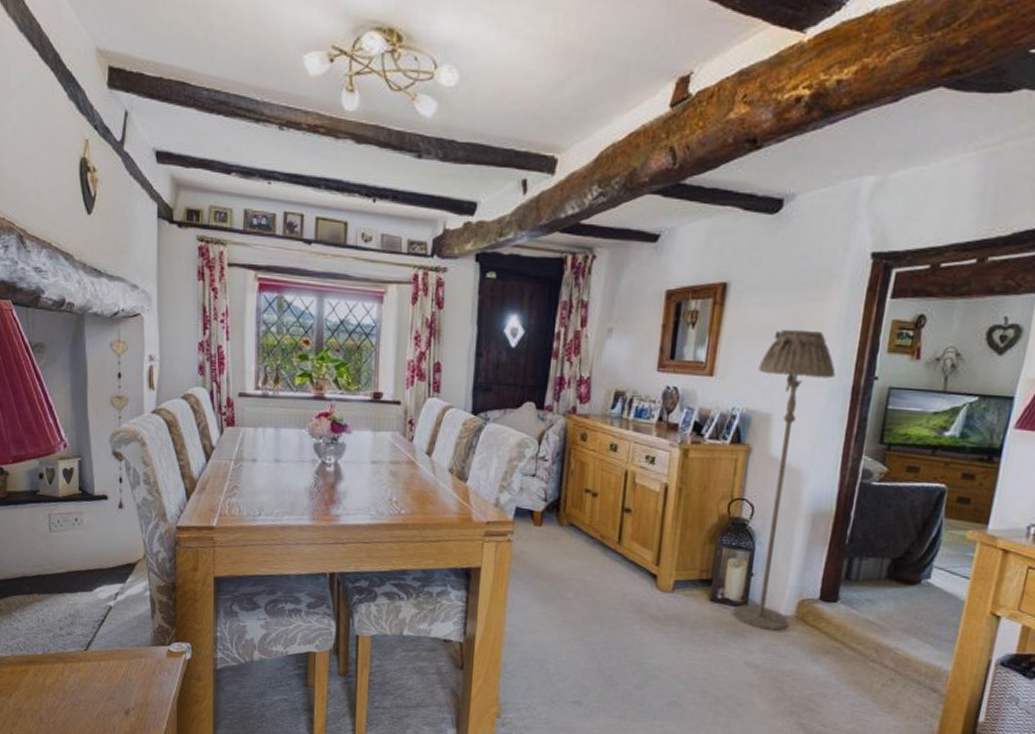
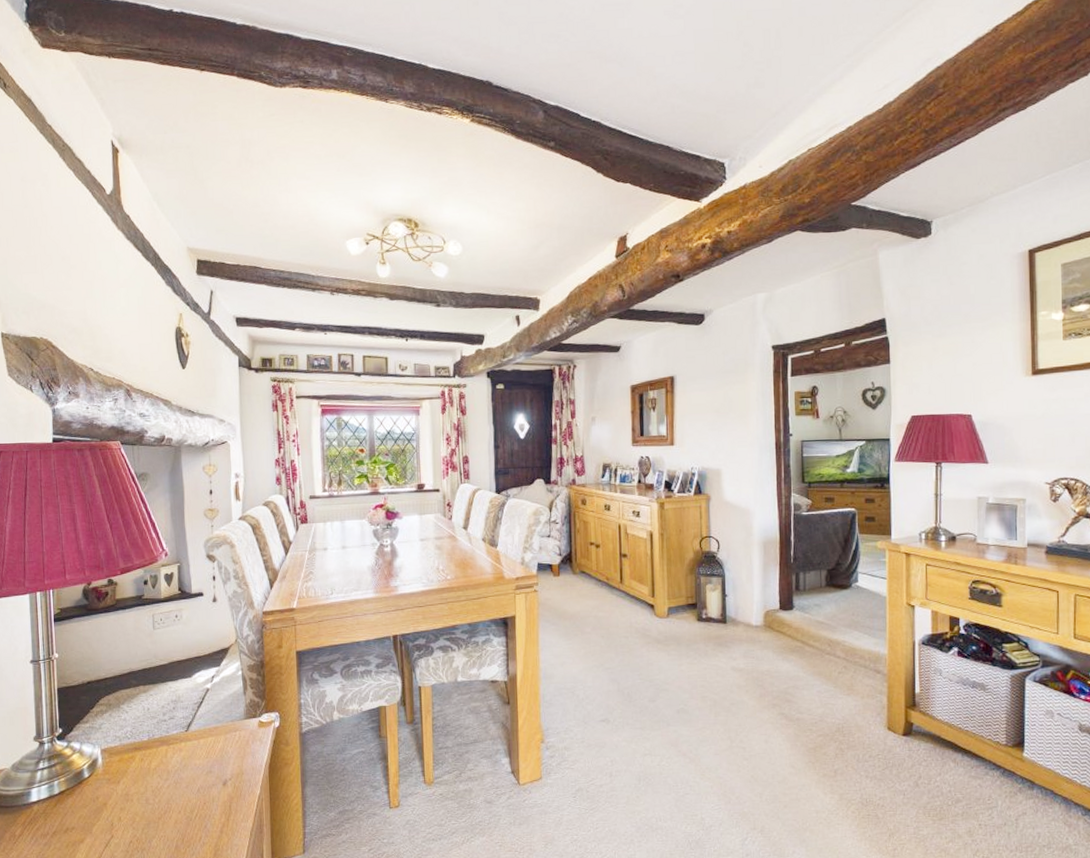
floor lamp: present [733,329,836,631] -> none [706,404,762,639]

